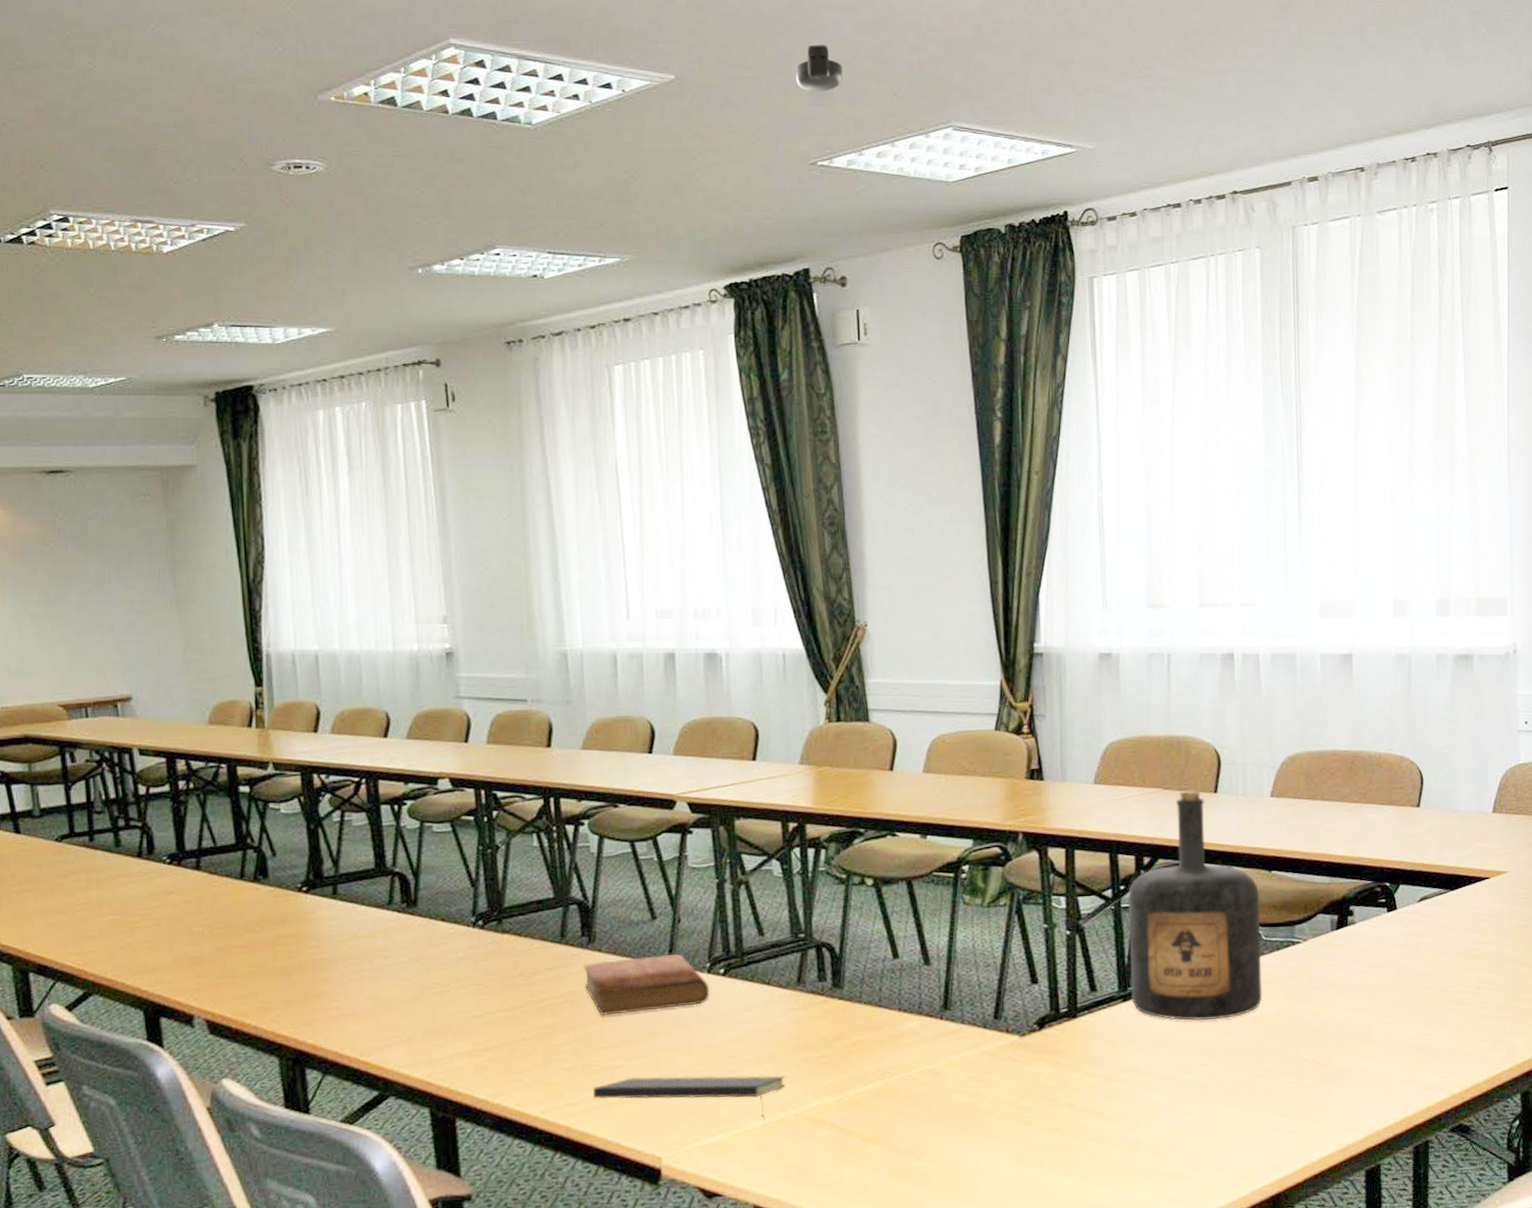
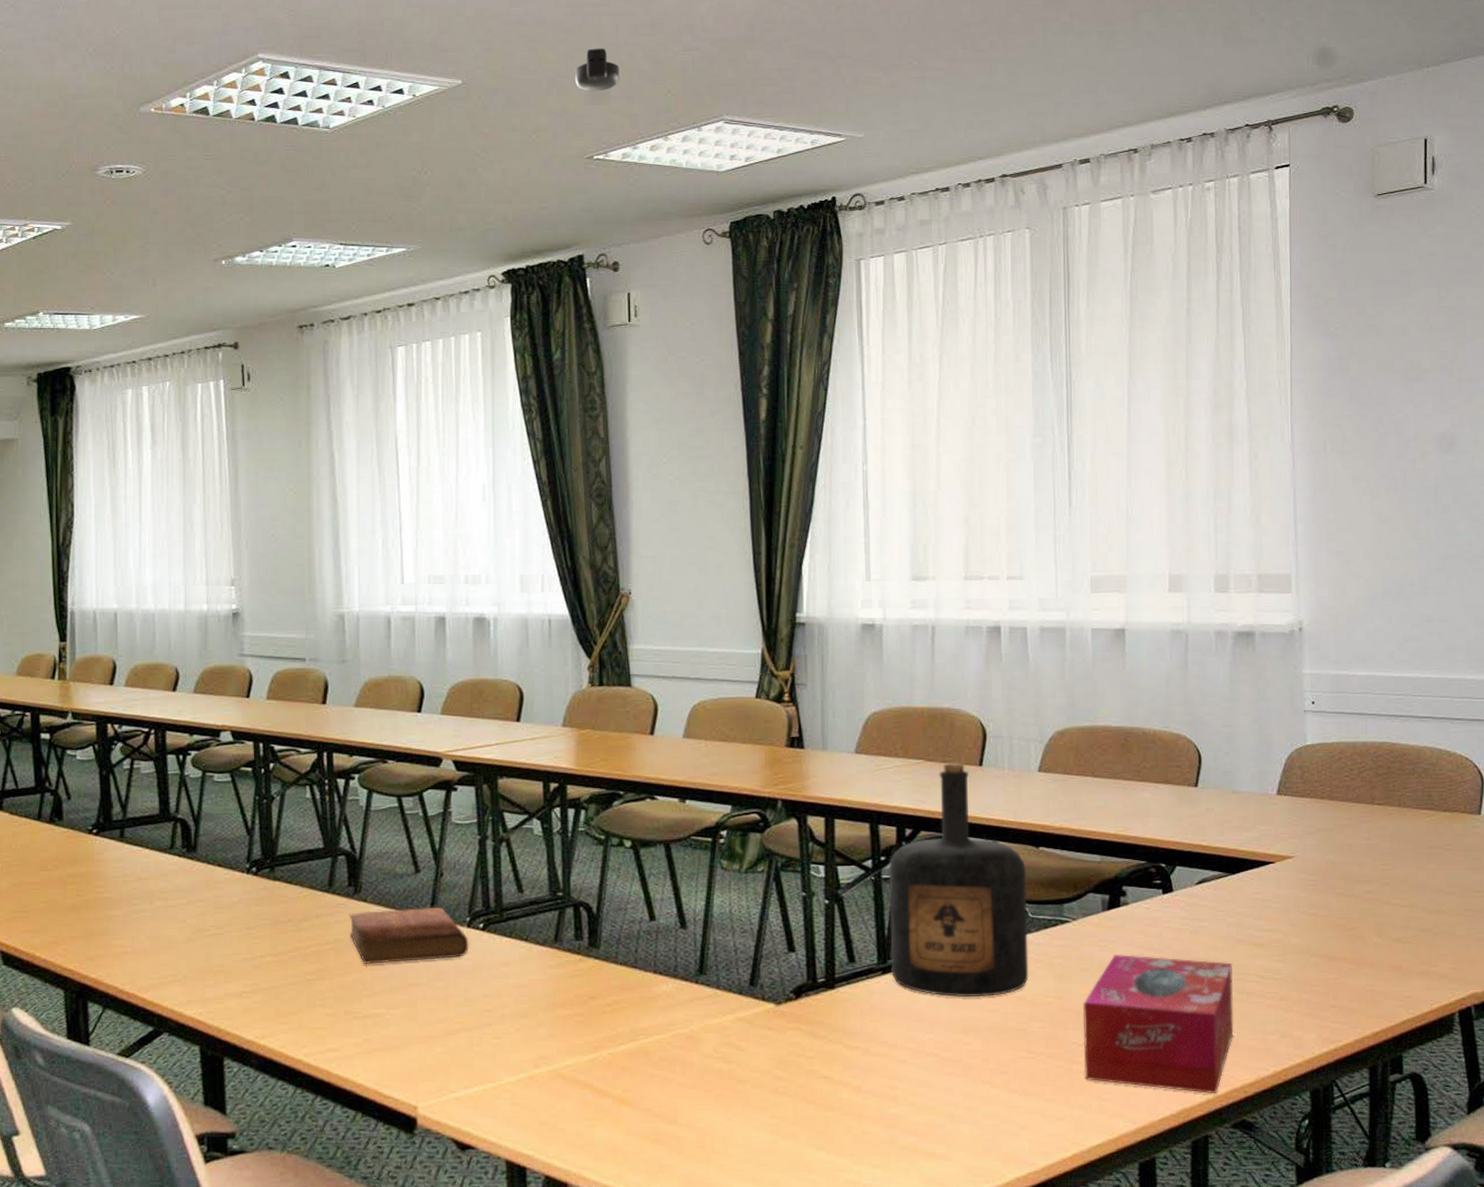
notepad: present [592,1075,785,1119] -> none [353,1025,540,1074]
tissue box: none [1314,972,1452,1101] -> present [1083,955,1234,1093]

